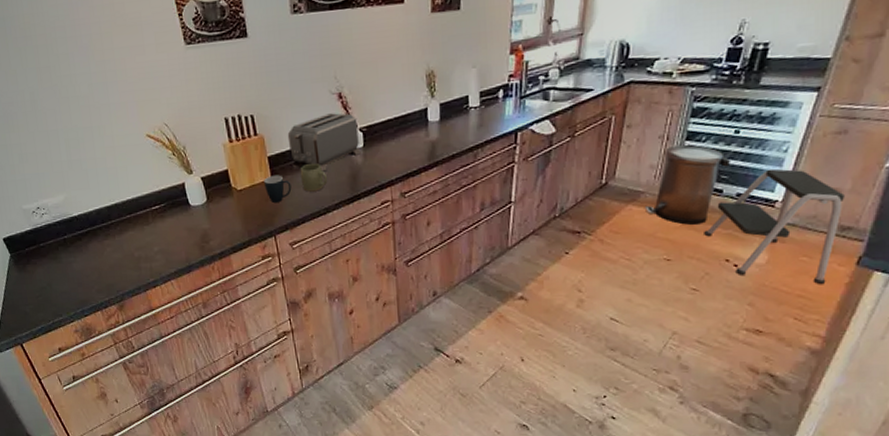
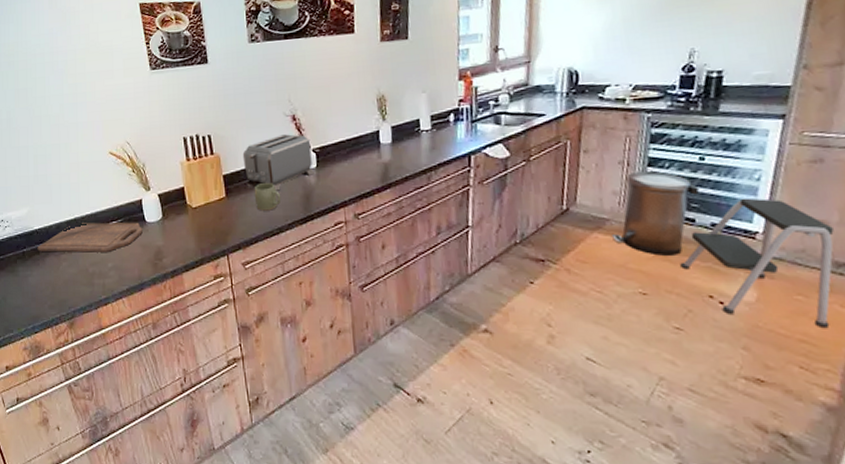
cutting board: none [78,206,187,239] -> present [37,222,143,253]
mug: present [264,175,292,204] -> none [218,193,246,222]

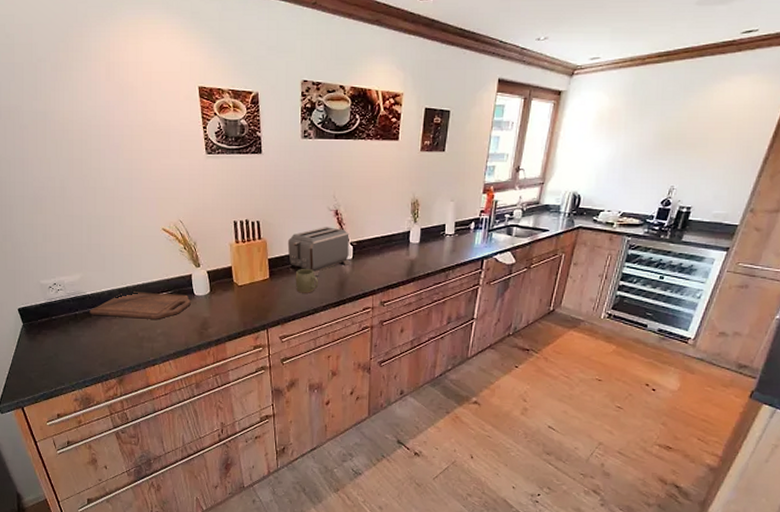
pedal bin: present [612,171,699,256] -> none [584,284,654,352]
step stool: present [680,197,834,329] -> none [630,311,743,413]

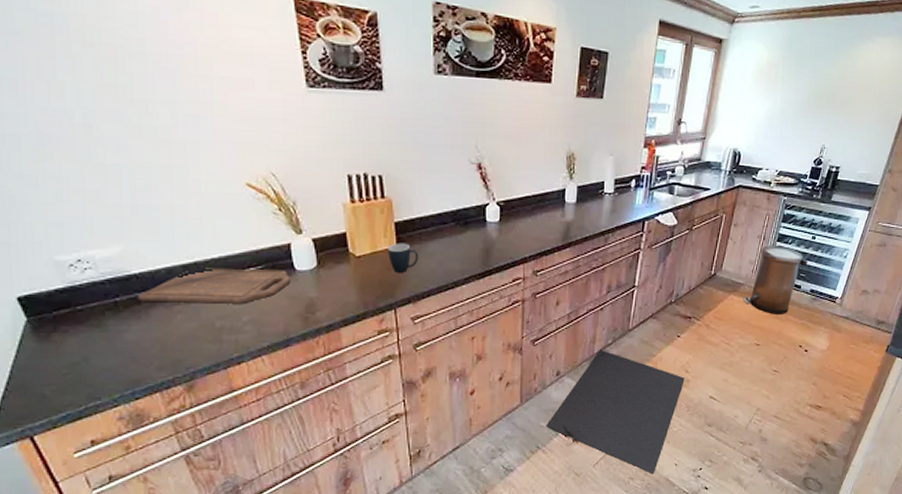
mug: none [263,275,286,301] -> present [388,243,419,274]
toaster: present [287,227,351,277] -> none [419,183,498,243]
mug: present [295,268,319,293] -> none [429,233,459,264]
door mat: none [390,374,523,494] -> present [546,350,685,474]
pedal bin: none [584,284,654,352] -> present [743,246,807,314]

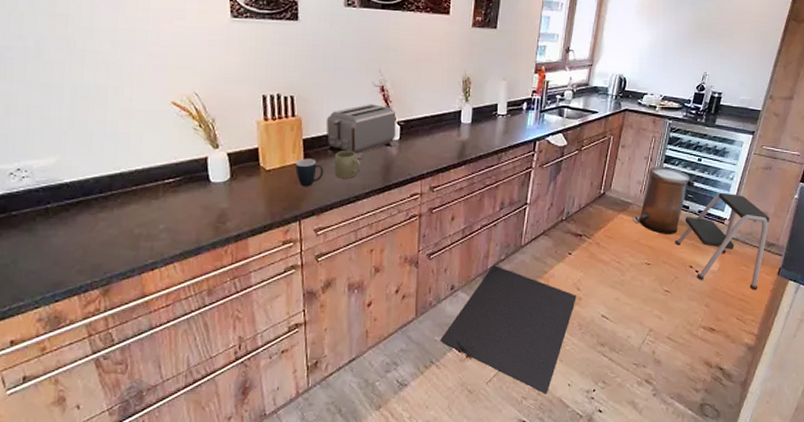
cutting board: present [137,268,290,304] -> none [66,178,205,212]
toaster: none [419,183,498,243] -> present [326,104,398,160]
mug: none [429,233,459,264] -> present [334,150,362,178]
step stool: none [785,271,881,368] -> present [675,192,770,291]

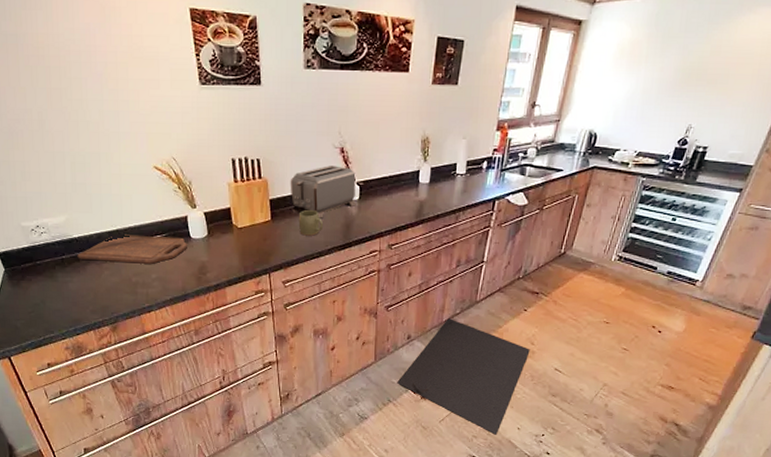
cutting board: none [66,178,205,212] -> present [77,234,187,264]
mug: present [295,158,324,187] -> none [264,217,289,244]
pedal bin: present [633,167,694,234] -> none [594,226,666,294]
step stool: present [675,192,770,291] -> none [638,253,750,353]

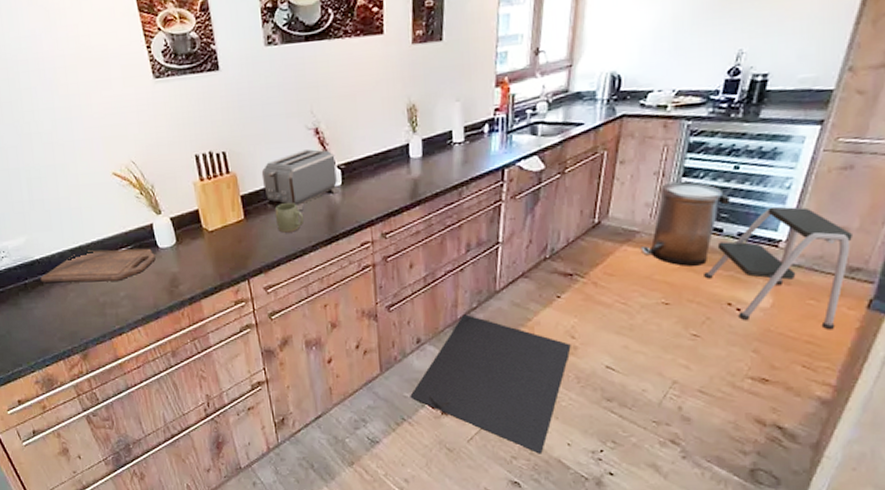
pedal bin: none [594,226,666,294] -> present [641,182,730,266]
step stool: none [638,253,750,353] -> present [704,206,852,330]

